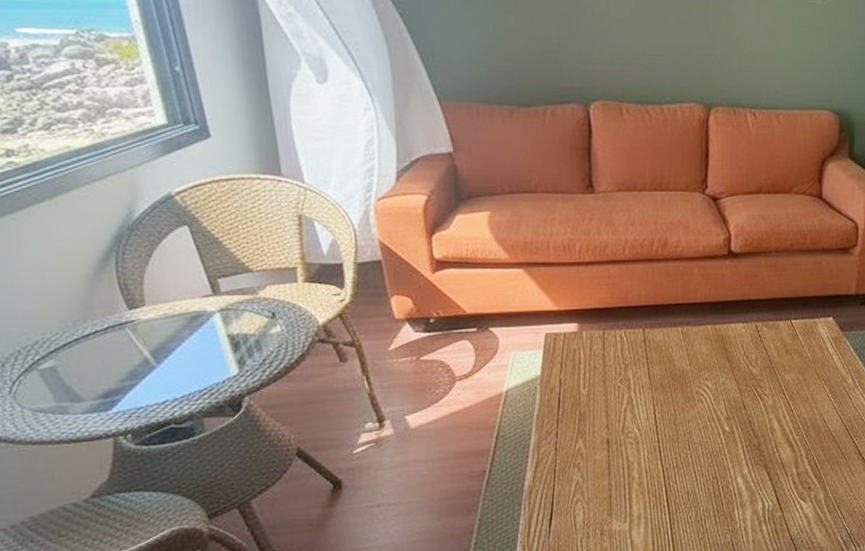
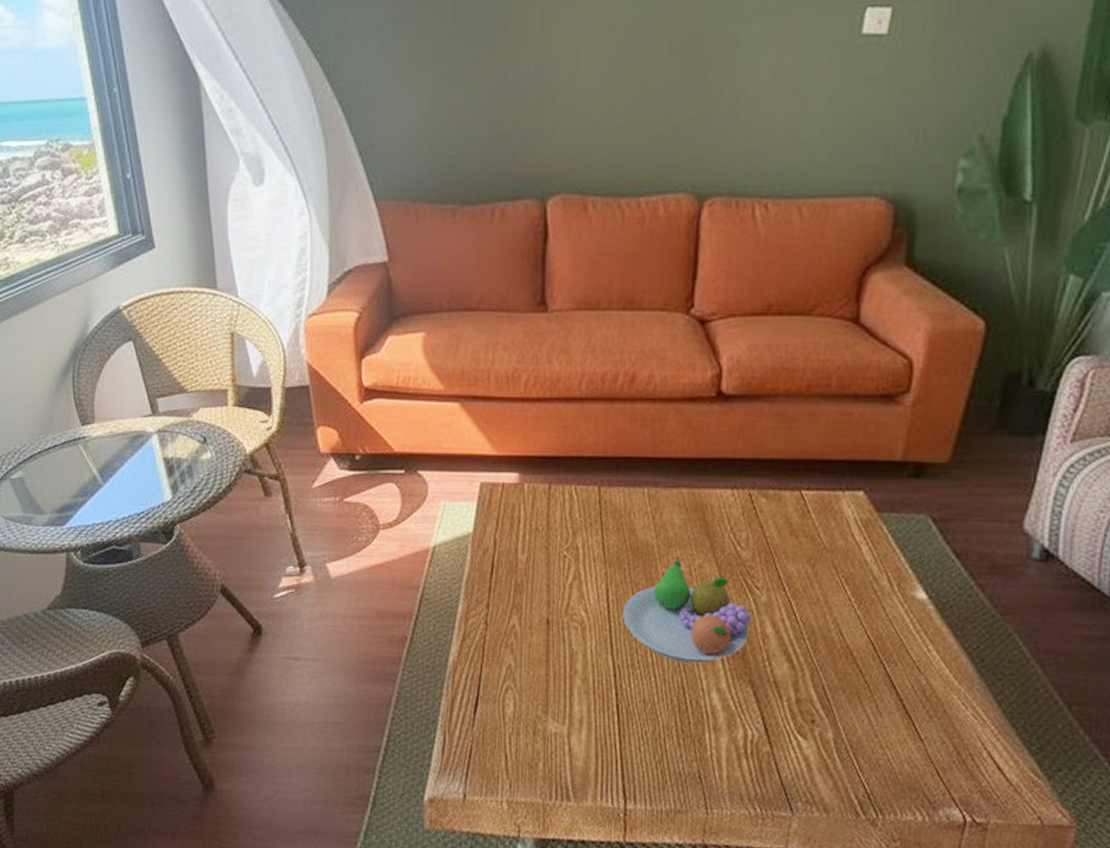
fruit bowl: none [667,379,762,458] -> present [623,559,752,663]

